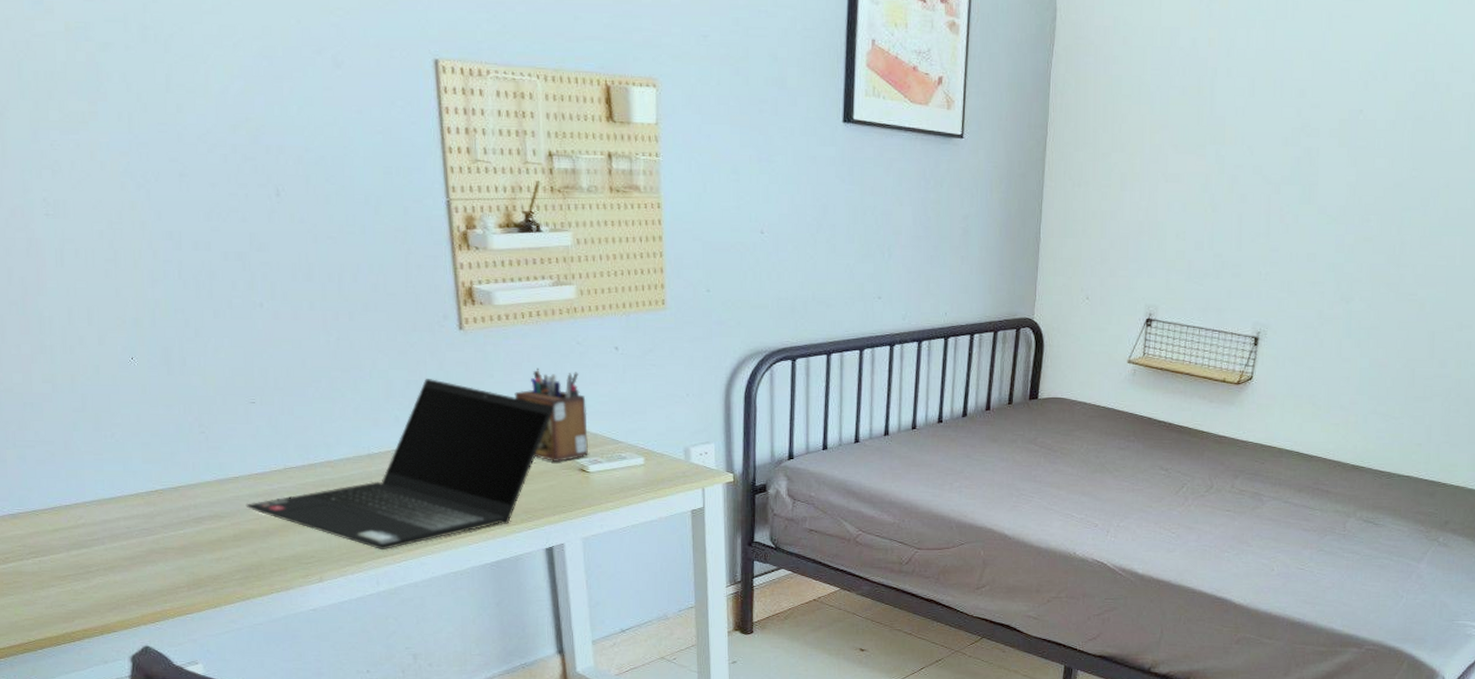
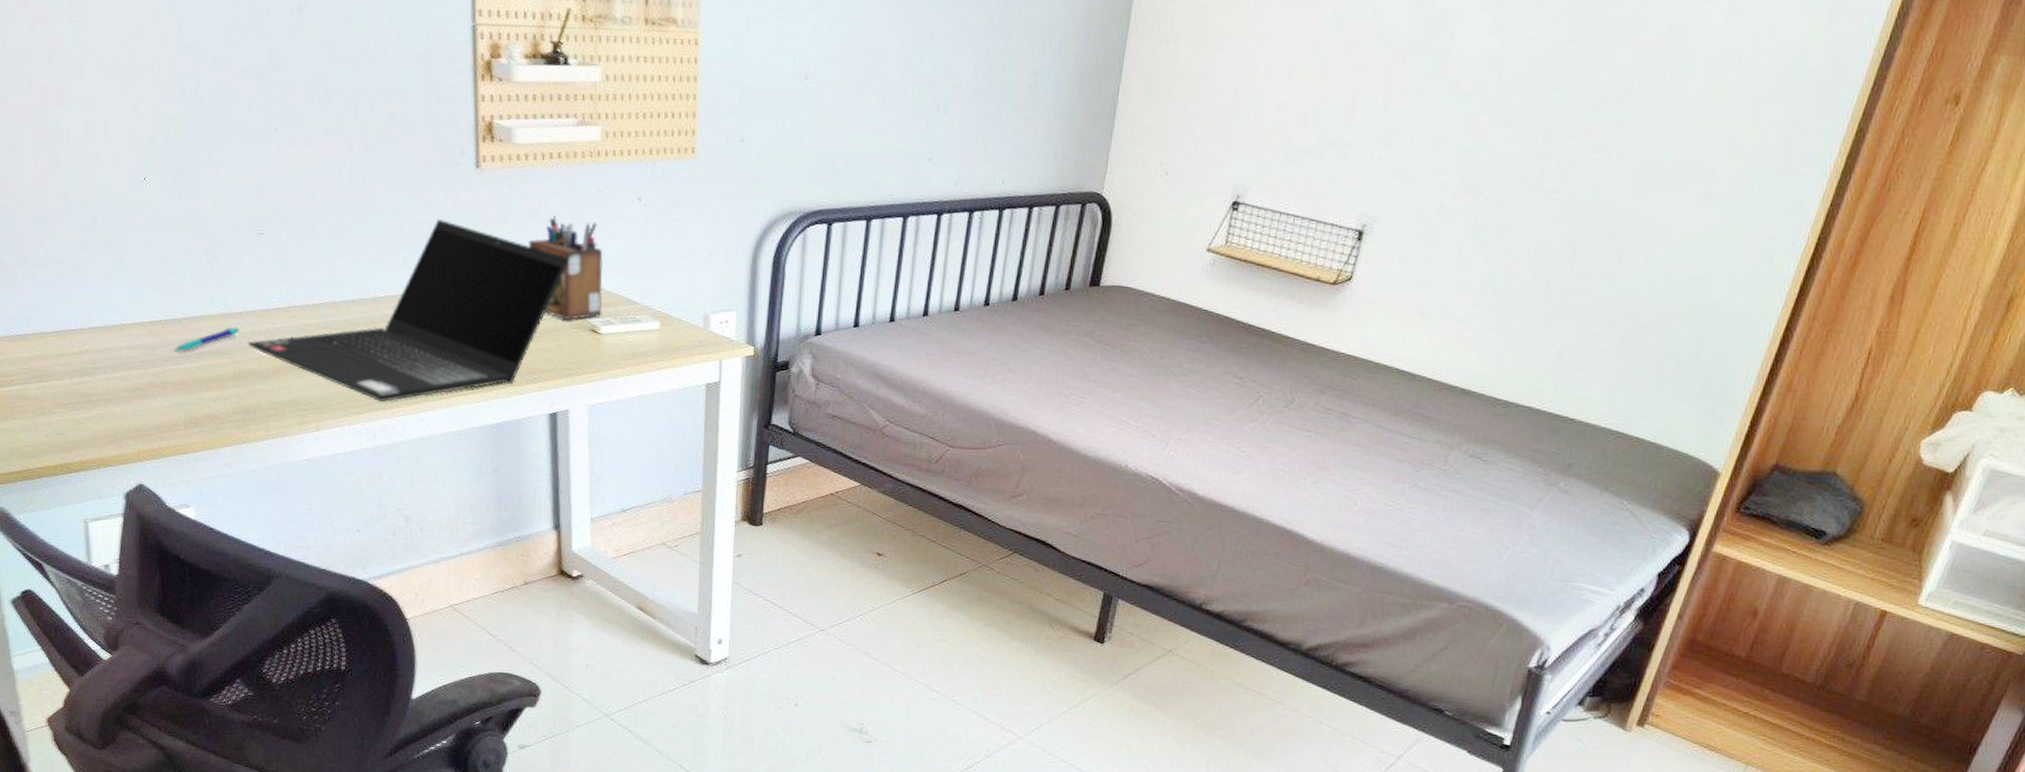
pen: none [172,491,237,518] -> present [174,326,239,352]

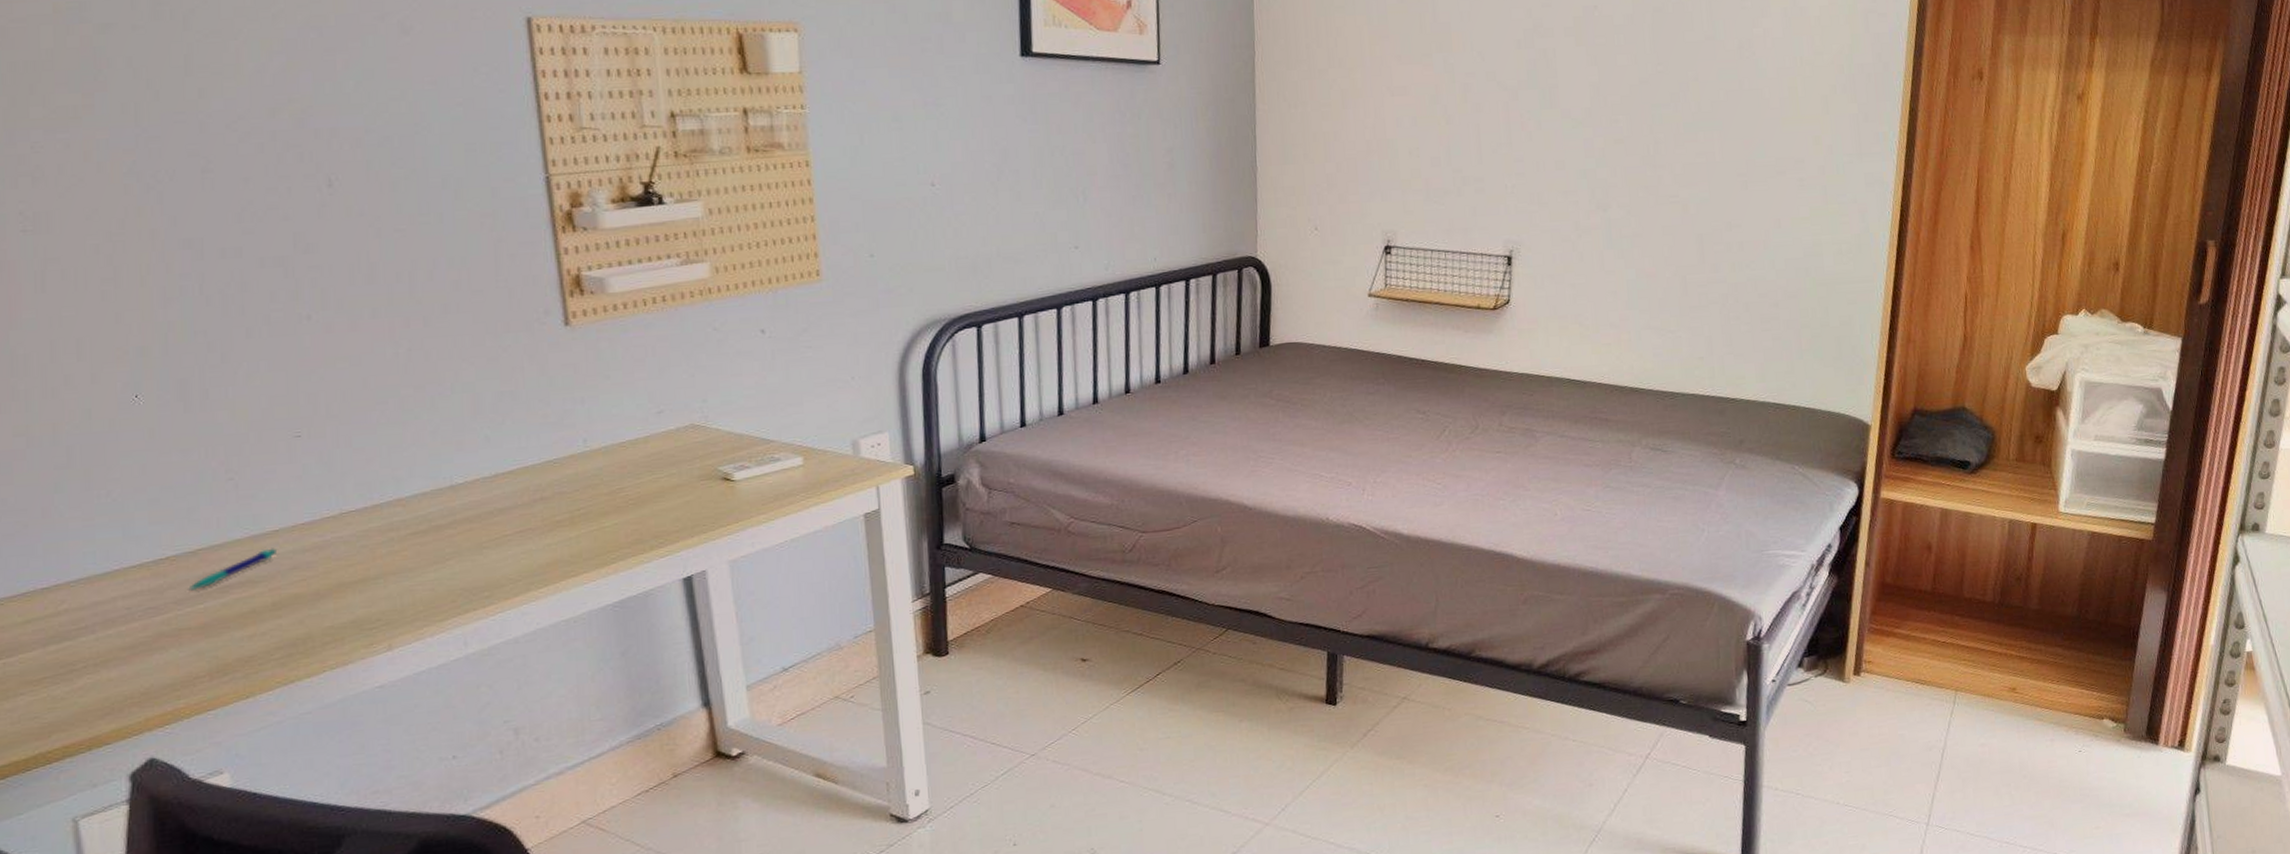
laptop computer: present [247,220,570,402] -> none [288,387,689,602]
desk organizer: present [528,215,603,320] -> none [637,362,734,472]

